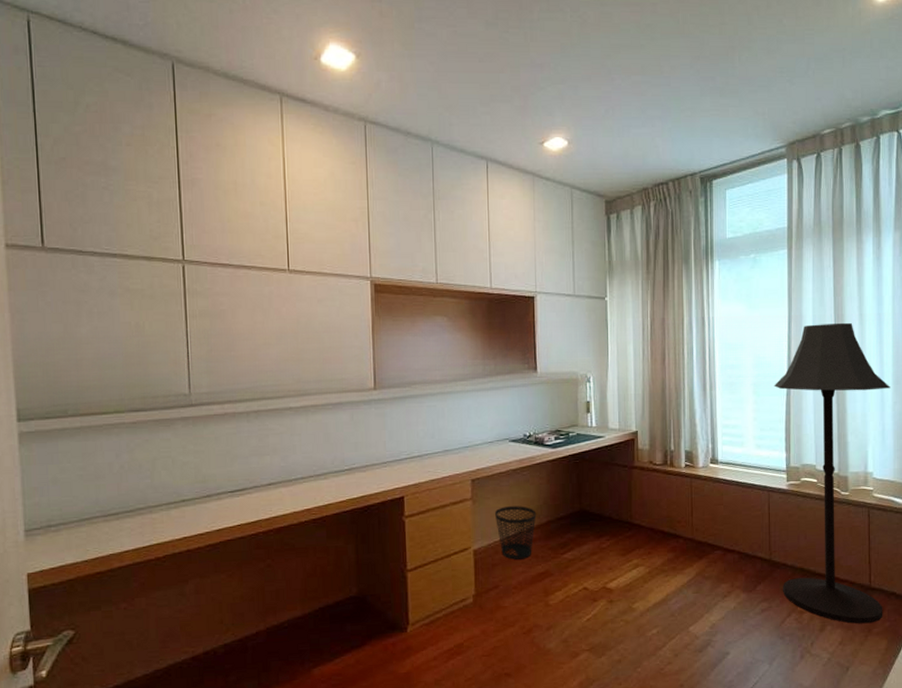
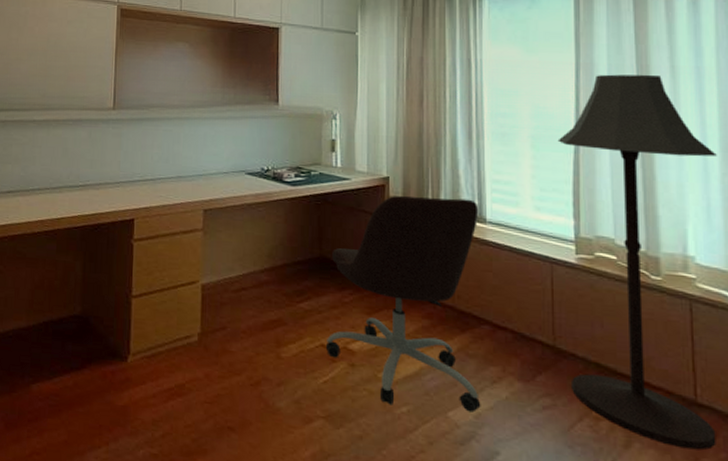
wastebasket: present [494,506,537,560] -> none [225,242,271,302]
office chair: none [587,444,715,630] -> present [325,195,481,412]

